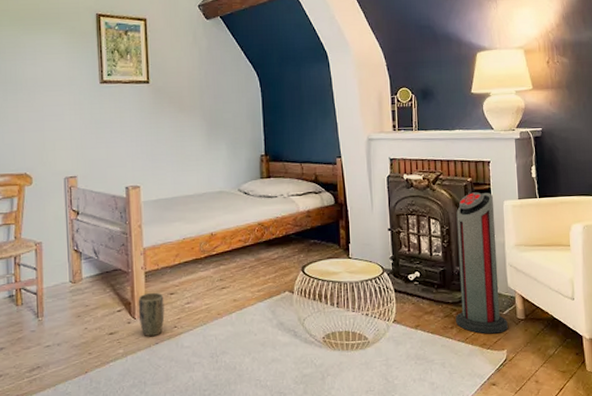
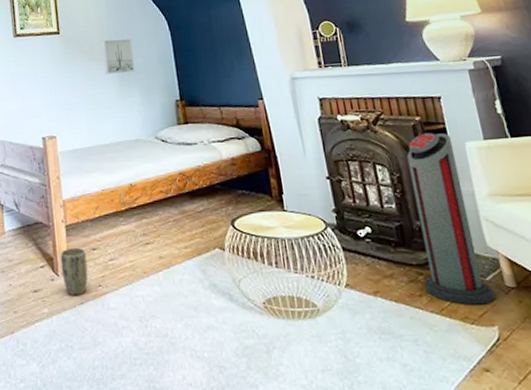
wall art: none [193,92,224,127] -> present [102,39,135,75]

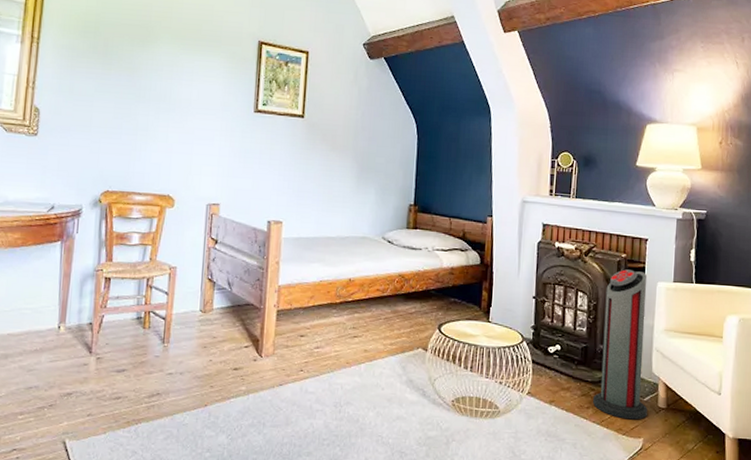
plant pot: present [60,247,88,296] -> none [265,332,293,378]
wall art: present [102,39,135,75] -> none [345,133,377,170]

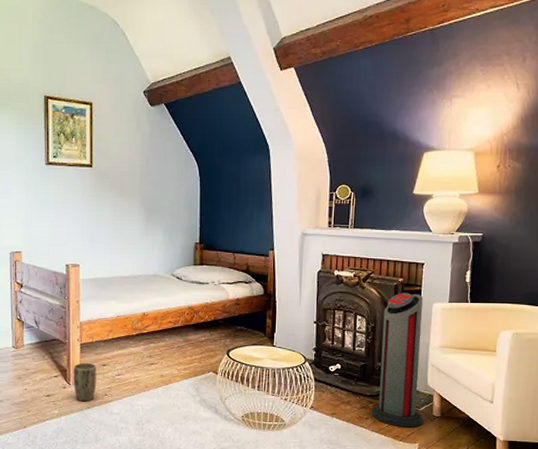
plant pot: none [265,332,293,378] -> present [73,362,97,402]

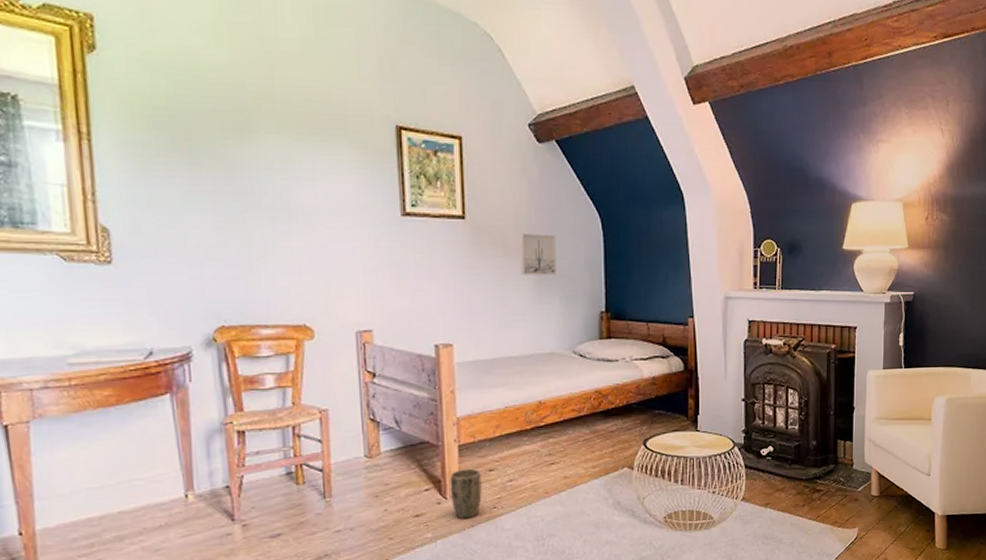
wall art: none [133,179,162,212] -> present [520,233,557,275]
air purifier: present [371,293,424,428] -> none [807,360,861,512]

